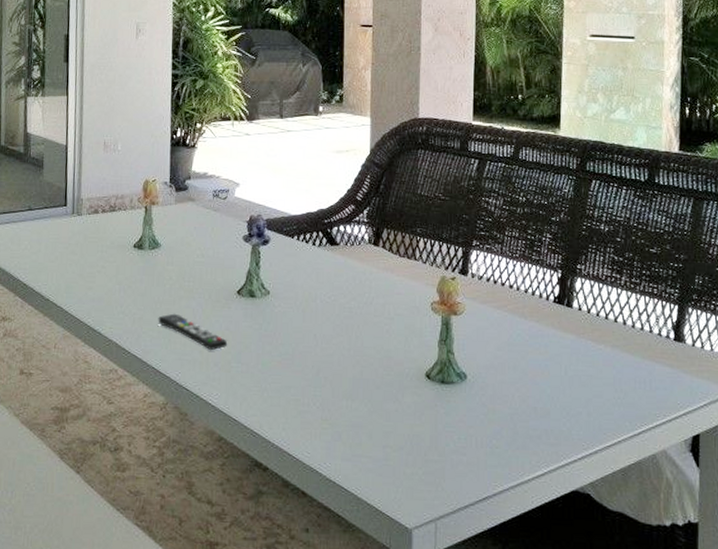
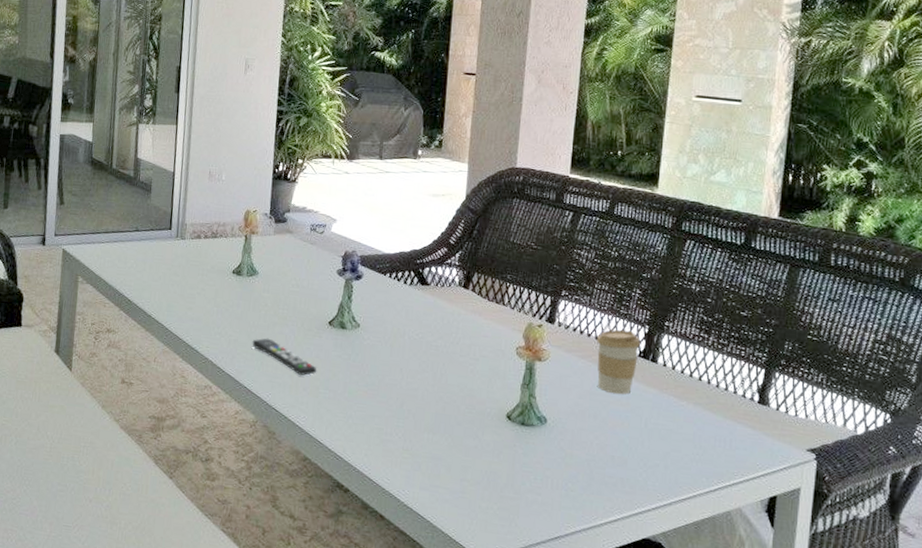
coffee cup: none [511,276,555,344] -> present [597,329,641,395]

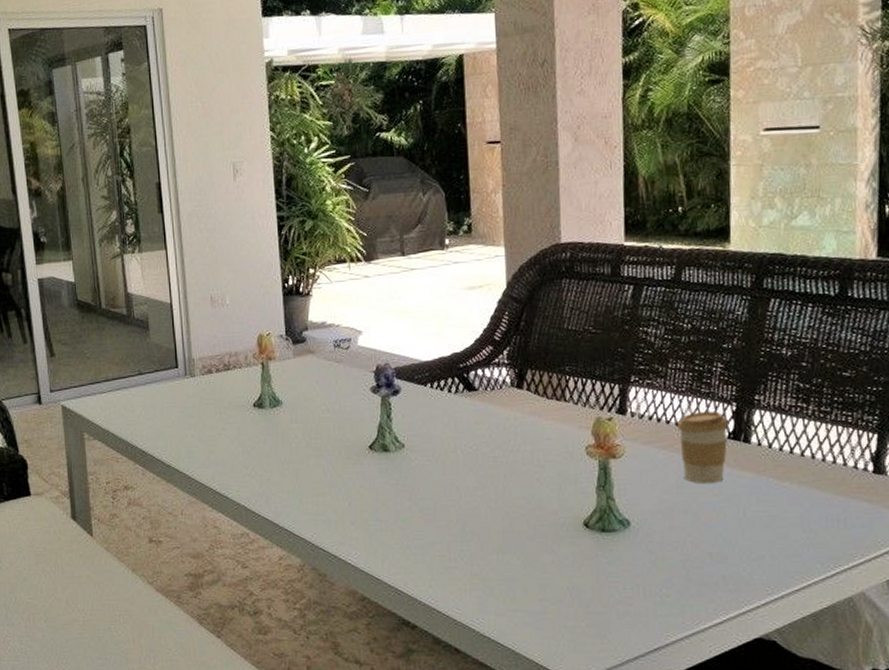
remote control: present [252,338,317,376] -> none [286,473,363,510]

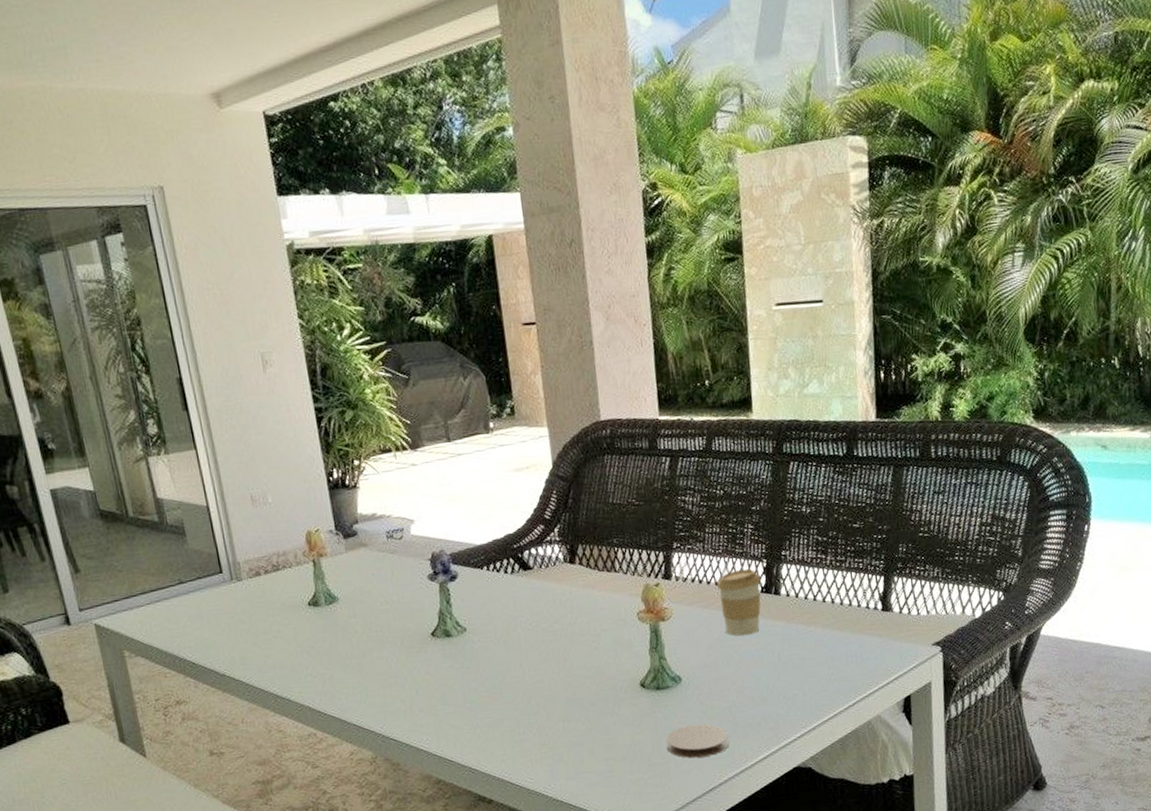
coaster: none [609,575,681,612] -> present [666,724,729,758]

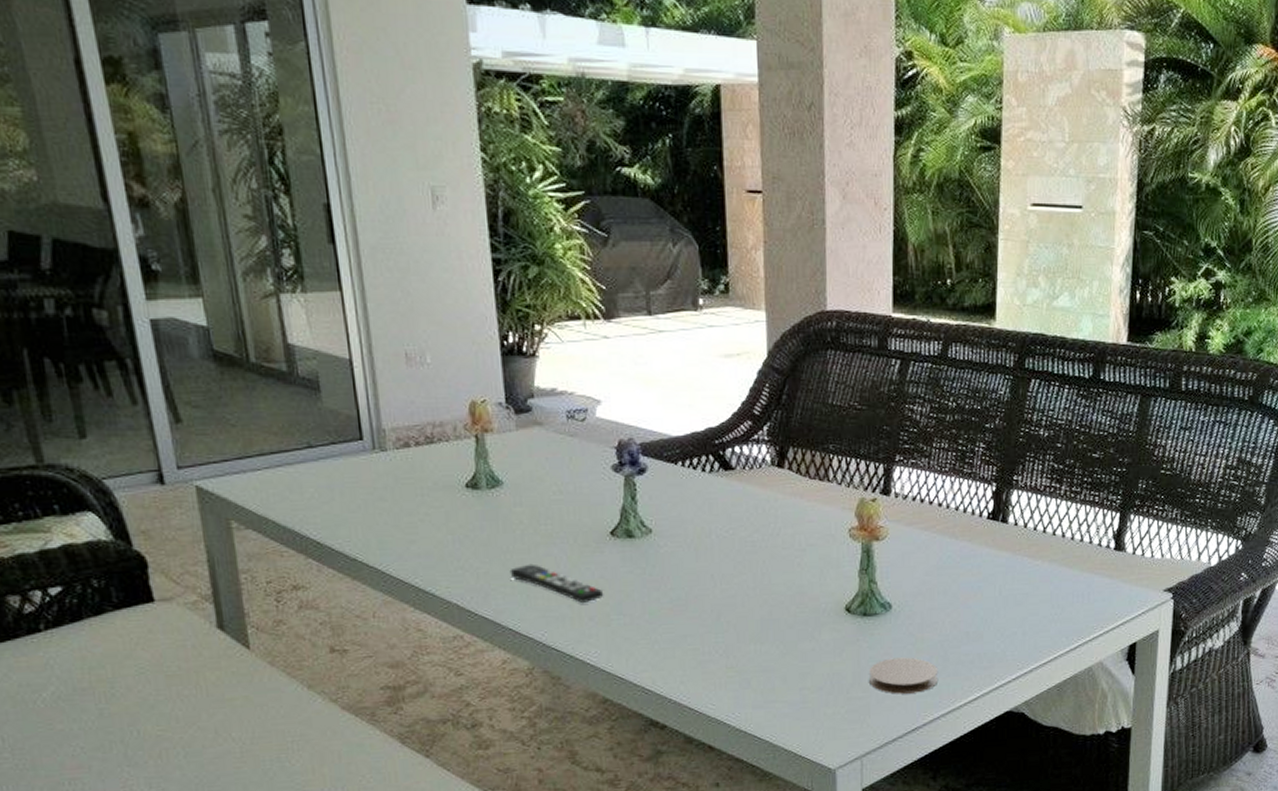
remote control: none [350,666,430,698] -> present [509,563,604,604]
coffee cup: present [717,568,762,636] -> none [940,491,989,565]

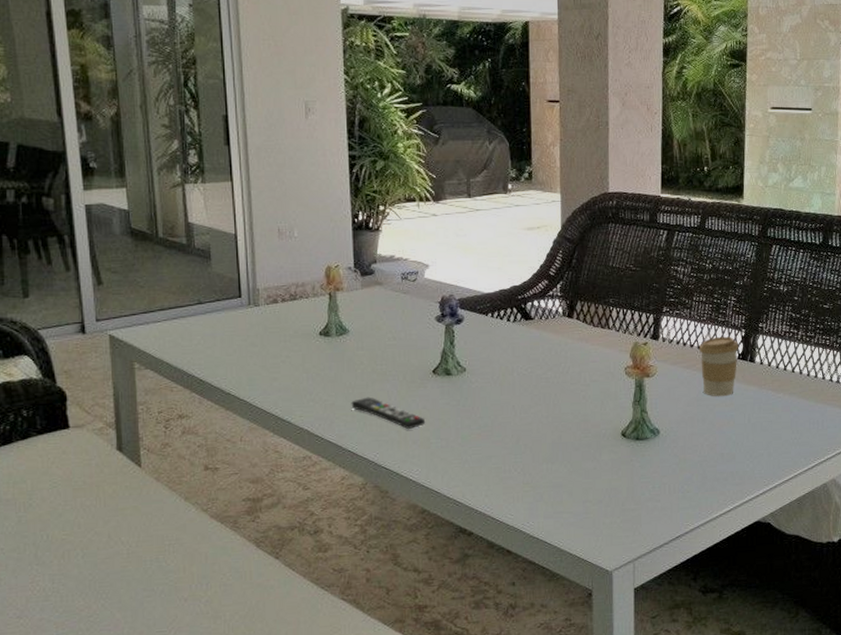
coaster: present [869,657,939,694] -> none [641,475,698,507]
coffee cup: none [940,491,989,565] -> present [699,336,739,397]

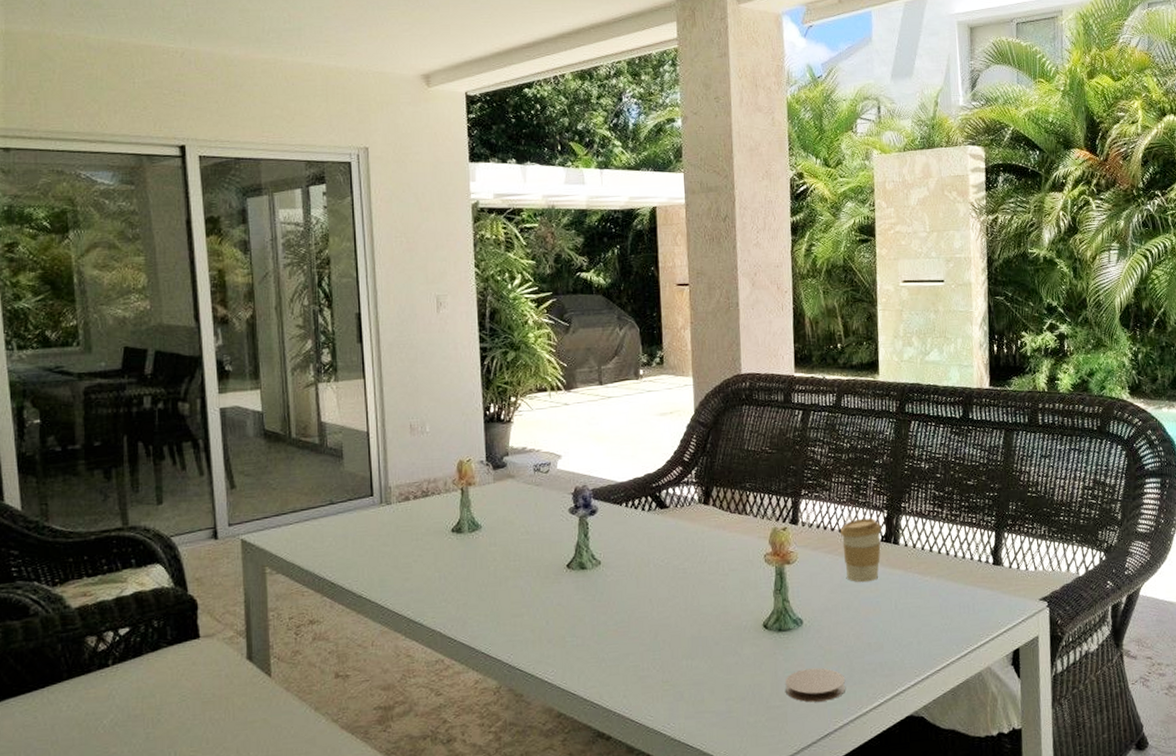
remote control: present [351,397,426,430] -> none [484,594,561,628]
coaster: none [641,475,698,507] -> present [785,667,846,702]

